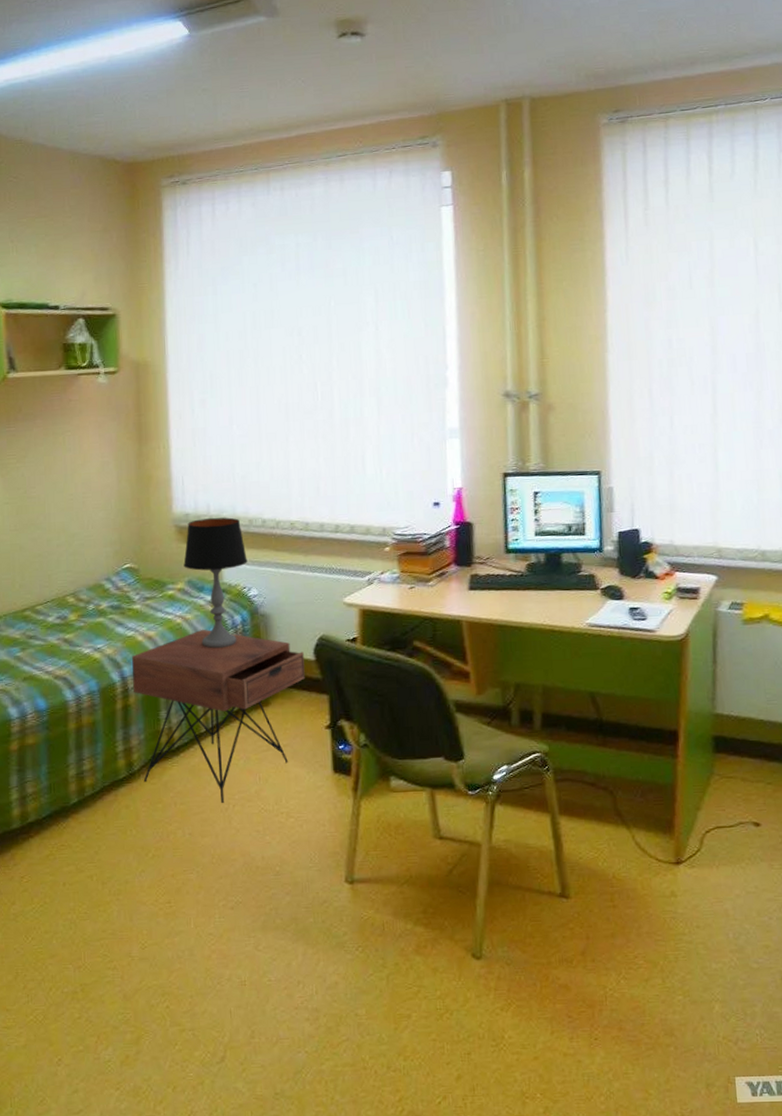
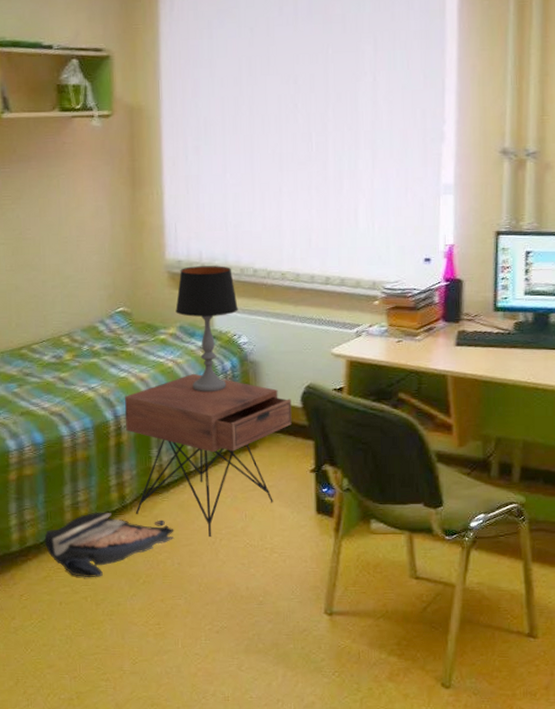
backpack: none [47,781,185,855] -> present [44,512,175,578]

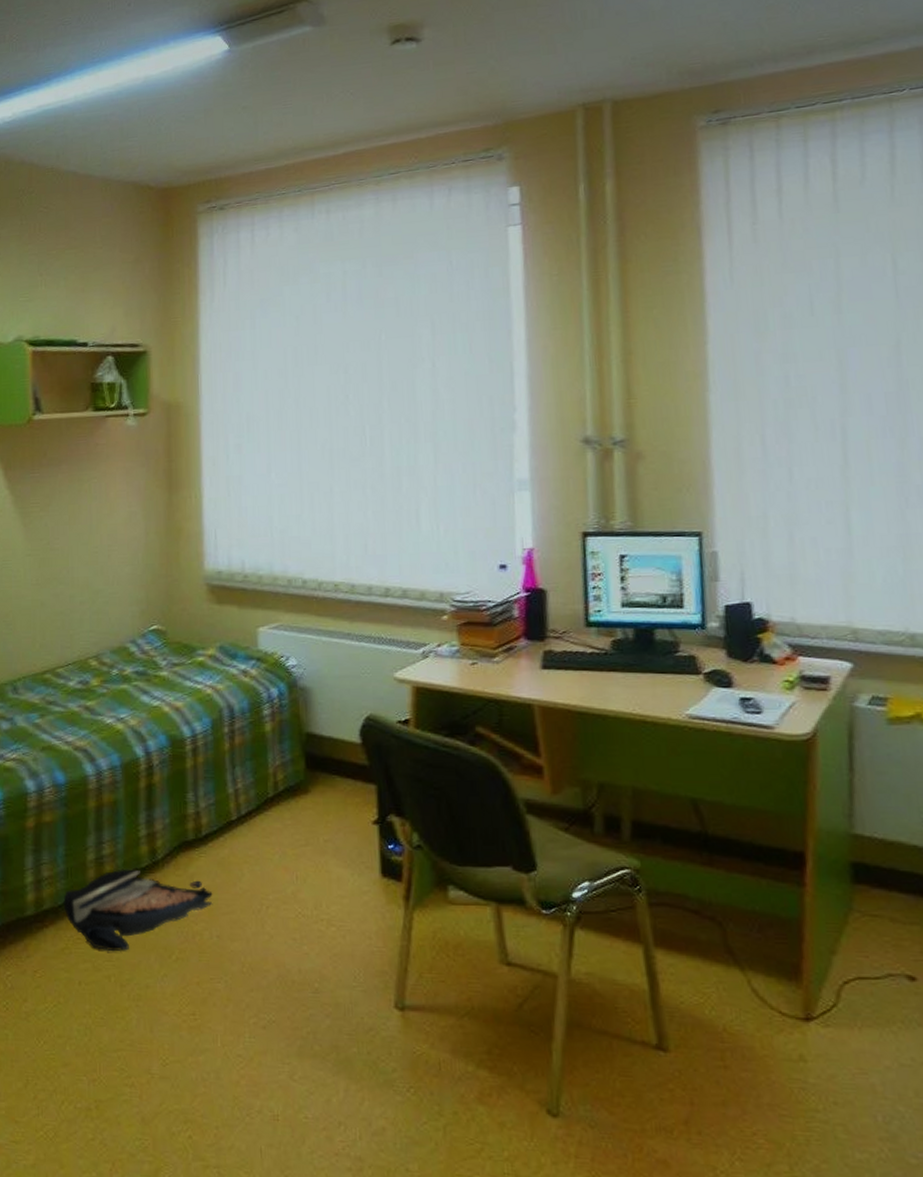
nightstand: present [124,373,292,537] -> none [156,701,350,903]
table lamp: present [175,266,238,393] -> none [215,576,286,725]

